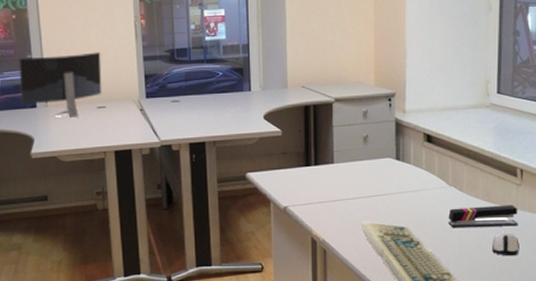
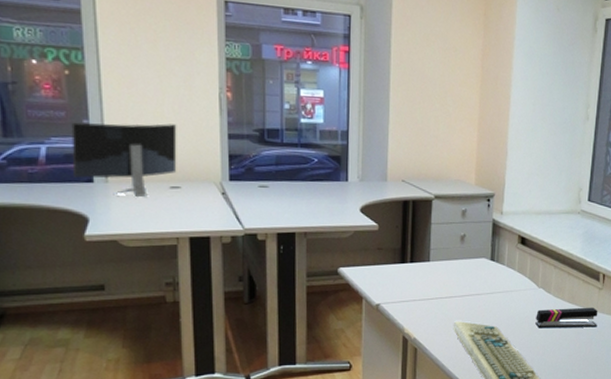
computer mouse: present [492,231,520,256] -> none [573,332,597,356]

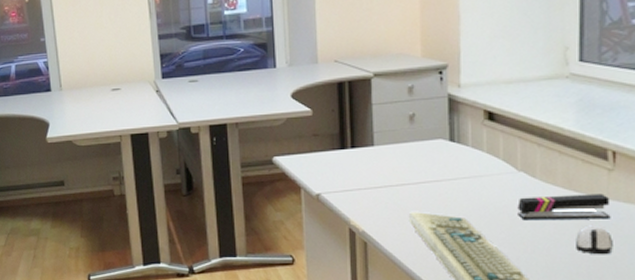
monitor: present [71,121,177,198] -> none [32,32,117,102]
computer mouse: none [573,332,597,356] -> present [576,225,613,255]

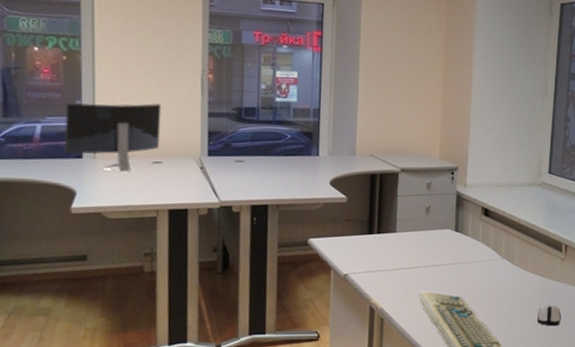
monitor: none [32,32,117,102] -> present [64,102,162,173]
stapler: present [517,194,611,219] -> none [499,278,562,298]

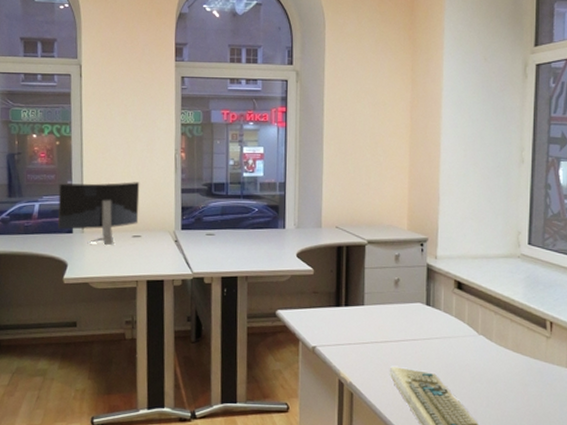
computer mouse: present [537,303,561,327] -> none [520,384,548,410]

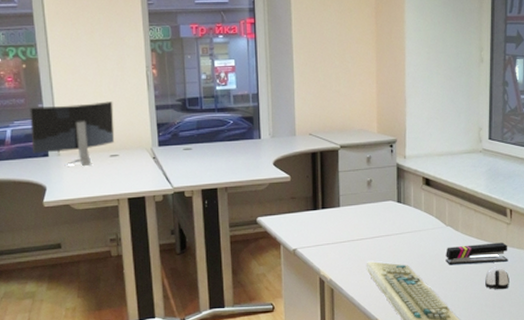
stapler: none [477,357,547,379] -> present [446,242,508,264]
computer mouse: none [520,384,548,410] -> present [485,267,509,290]

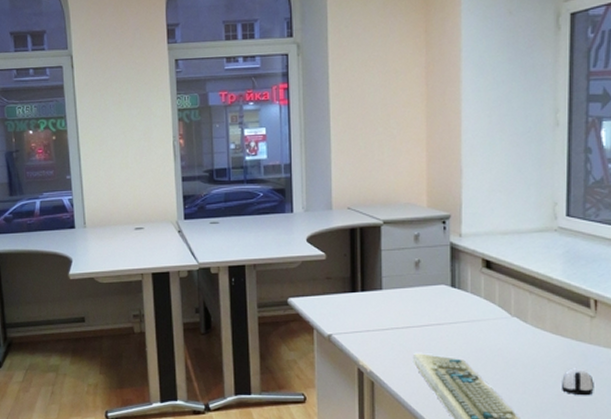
monitor: present [29,101,115,167] -> none [58,173,140,240]
stapler: present [446,242,508,264] -> none [511,339,592,363]

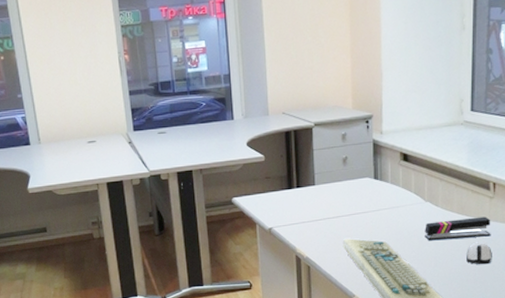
stapler: none [511,339,592,363] -> present [425,216,491,240]

